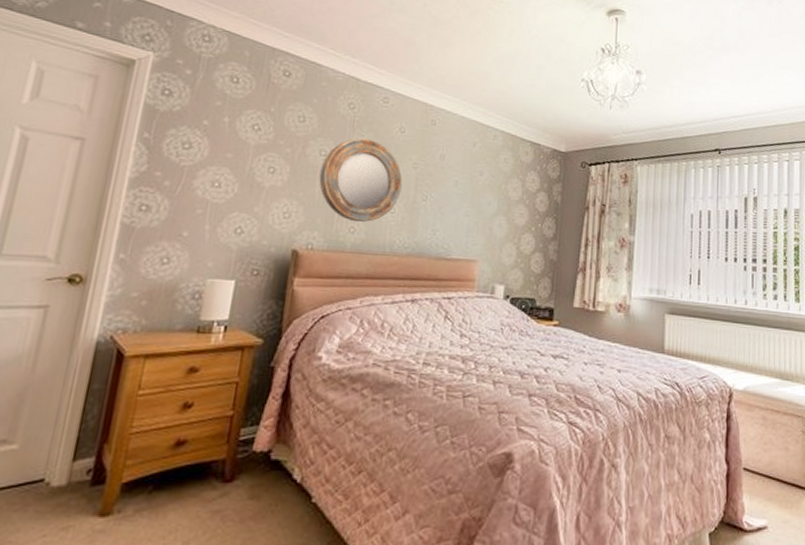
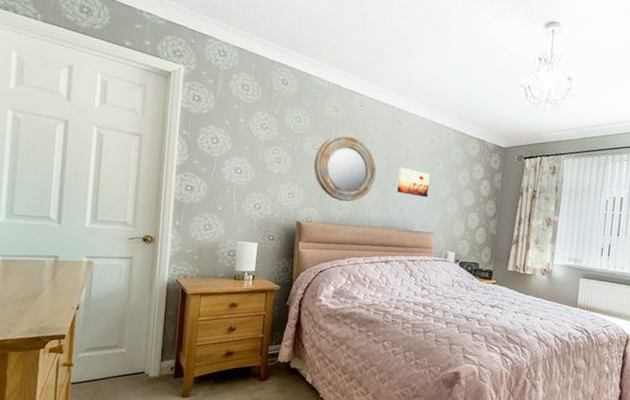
wall art: none [429,177,472,215] -> present [397,167,430,198]

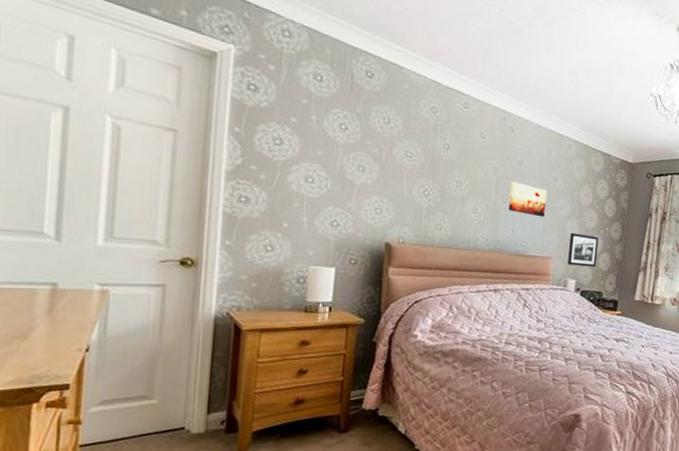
home mirror: present [313,135,376,202] -> none [406,141,484,221]
picture frame: none [448,210,476,241] -> present [567,232,599,268]

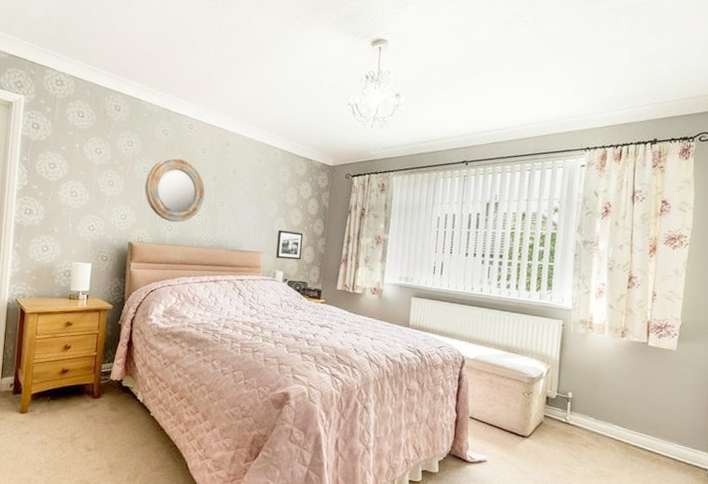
home mirror: none [406,141,484,221] -> present [144,158,205,223]
wall art: present [508,181,548,217] -> none [225,187,258,217]

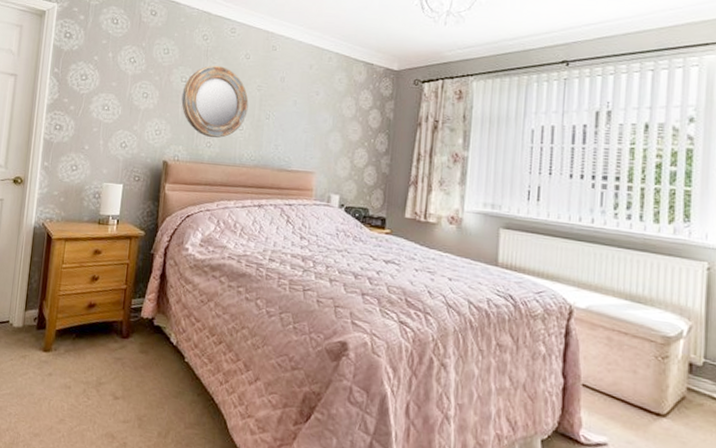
picture frame: present [276,229,304,260] -> none [331,146,364,182]

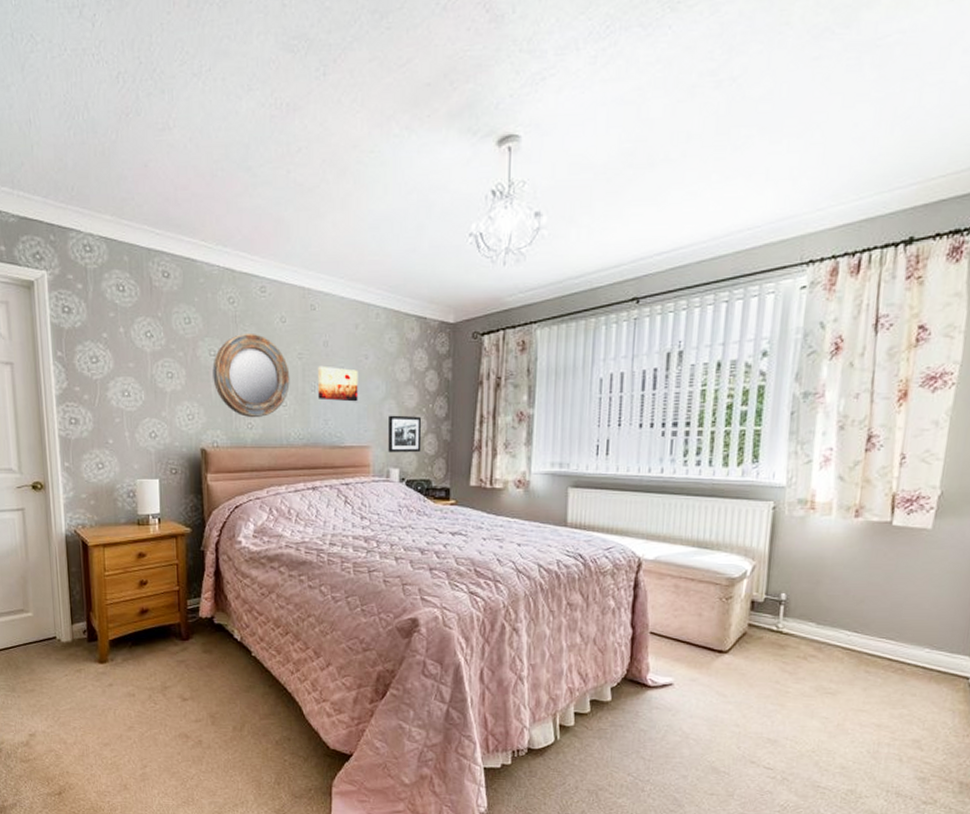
wall art: none [271,97,309,132] -> present [318,365,358,402]
picture frame: none [331,146,364,182] -> present [388,415,422,453]

